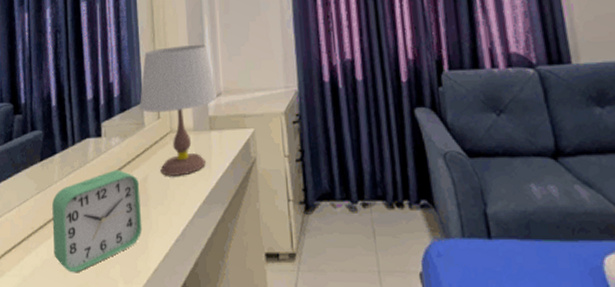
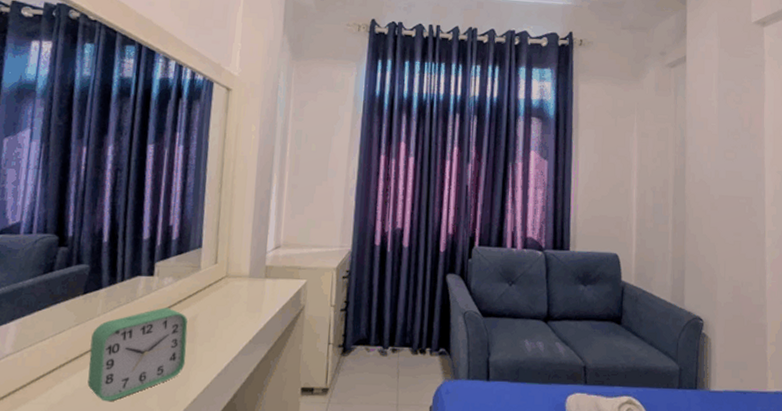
table lamp: present [140,45,218,176] -> none [198,199,277,317]

